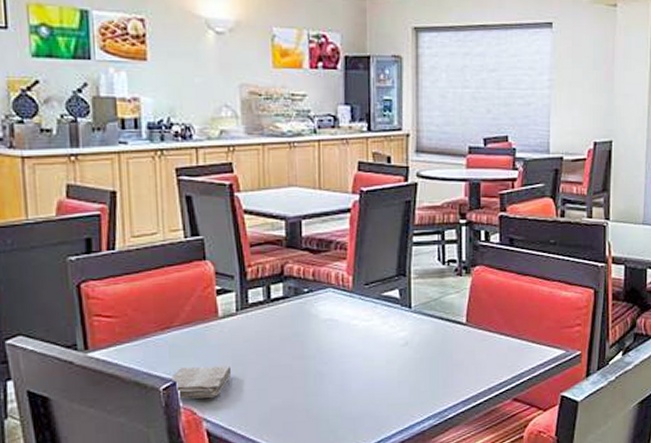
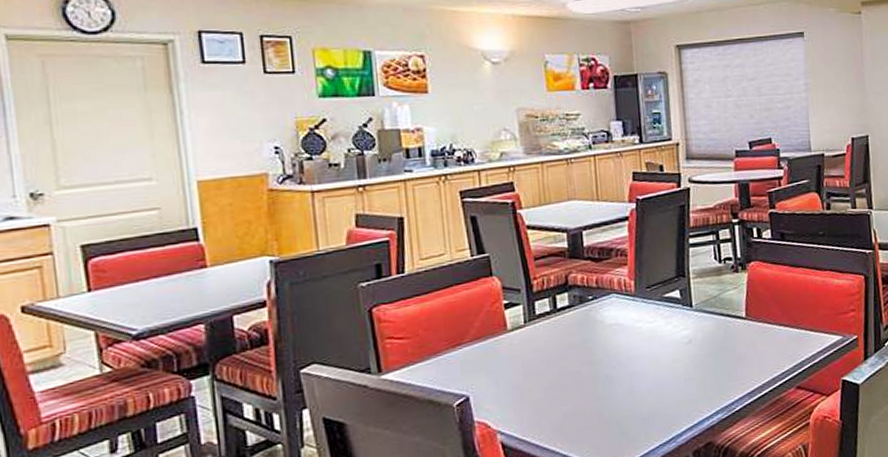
washcloth: present [168,366,232,399] -> none [461,377,523,414]

